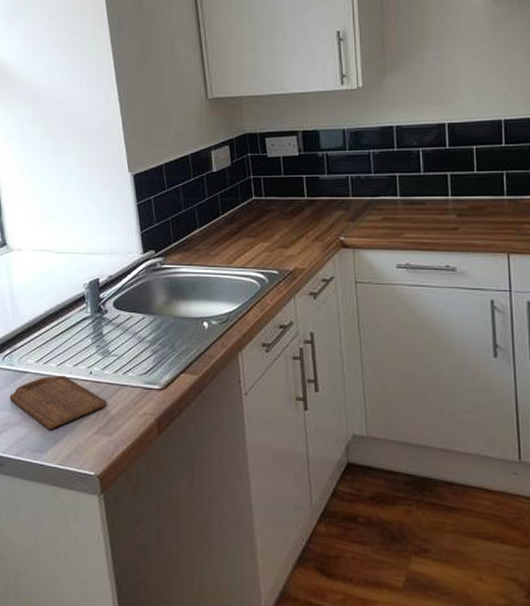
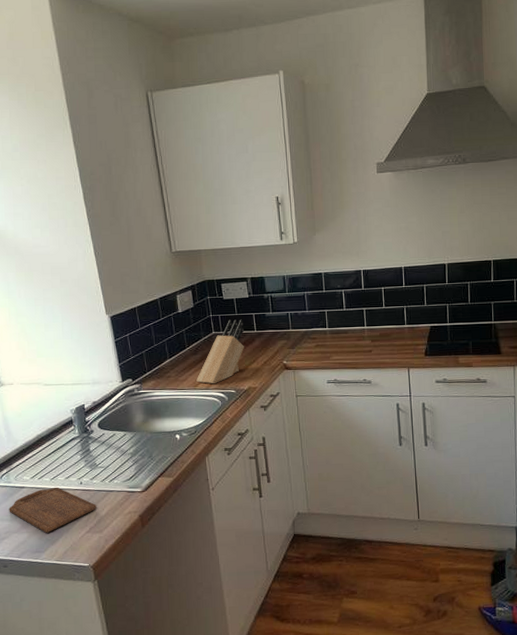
knife block: none [231,182,292,262] -> present [196,319,245,384]

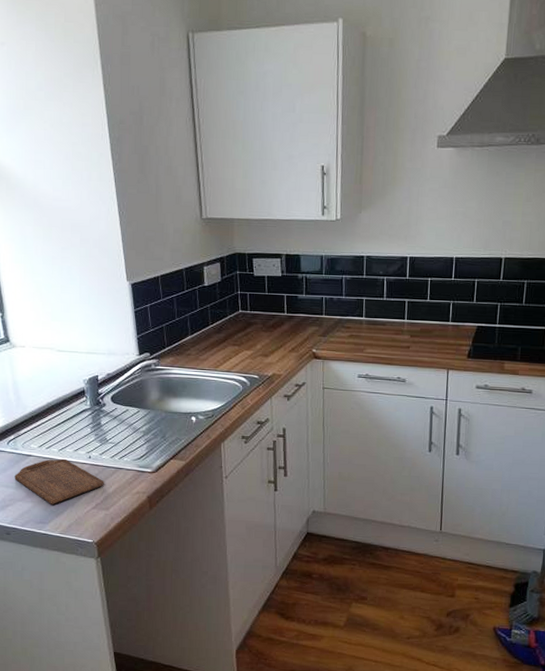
knife block: present [196,319,245,384] -> none [218,299,274,367]

